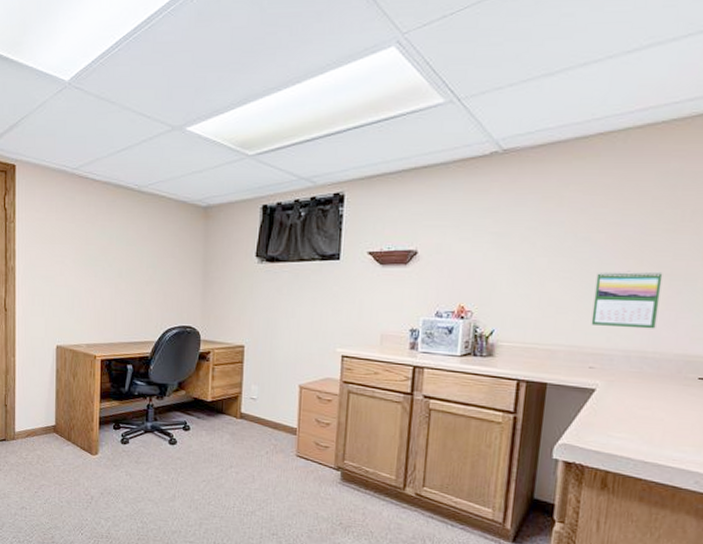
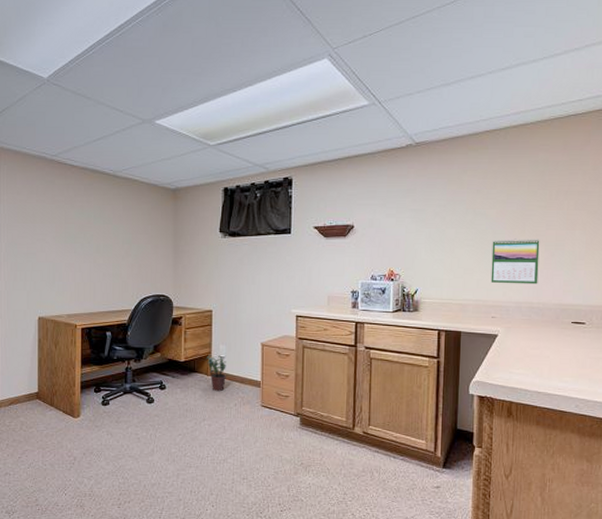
potted plant: none [235,395,258,437] -> present [206,355,226,392]

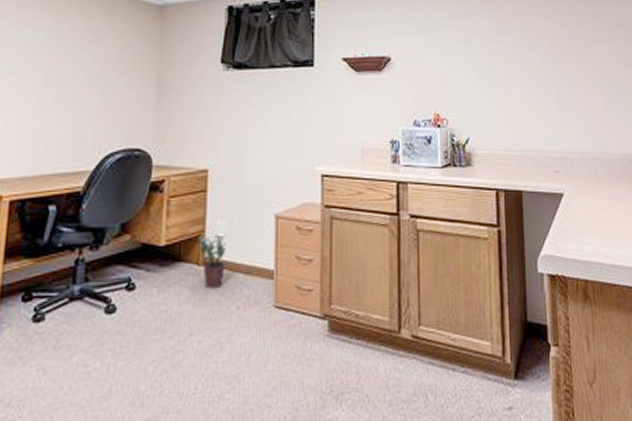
calendar: present [490,238,540,285] -> none [547,76,600,131]

